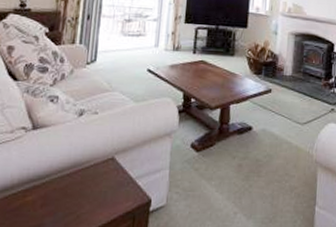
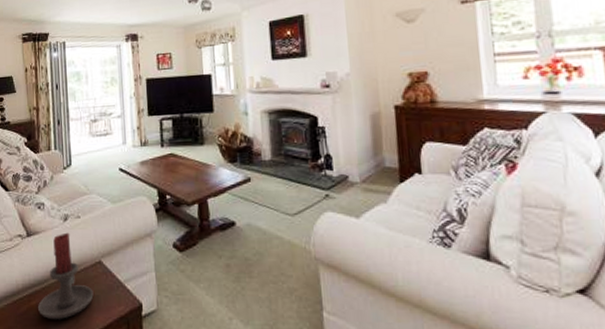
candle holder: none [34,127,101,215] -> present [38,232,94,319]

